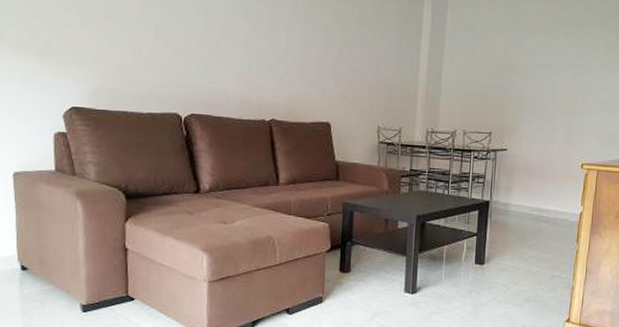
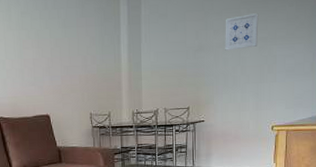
wall art: none [536,37,576,74] -> present [225,13,259,50]

